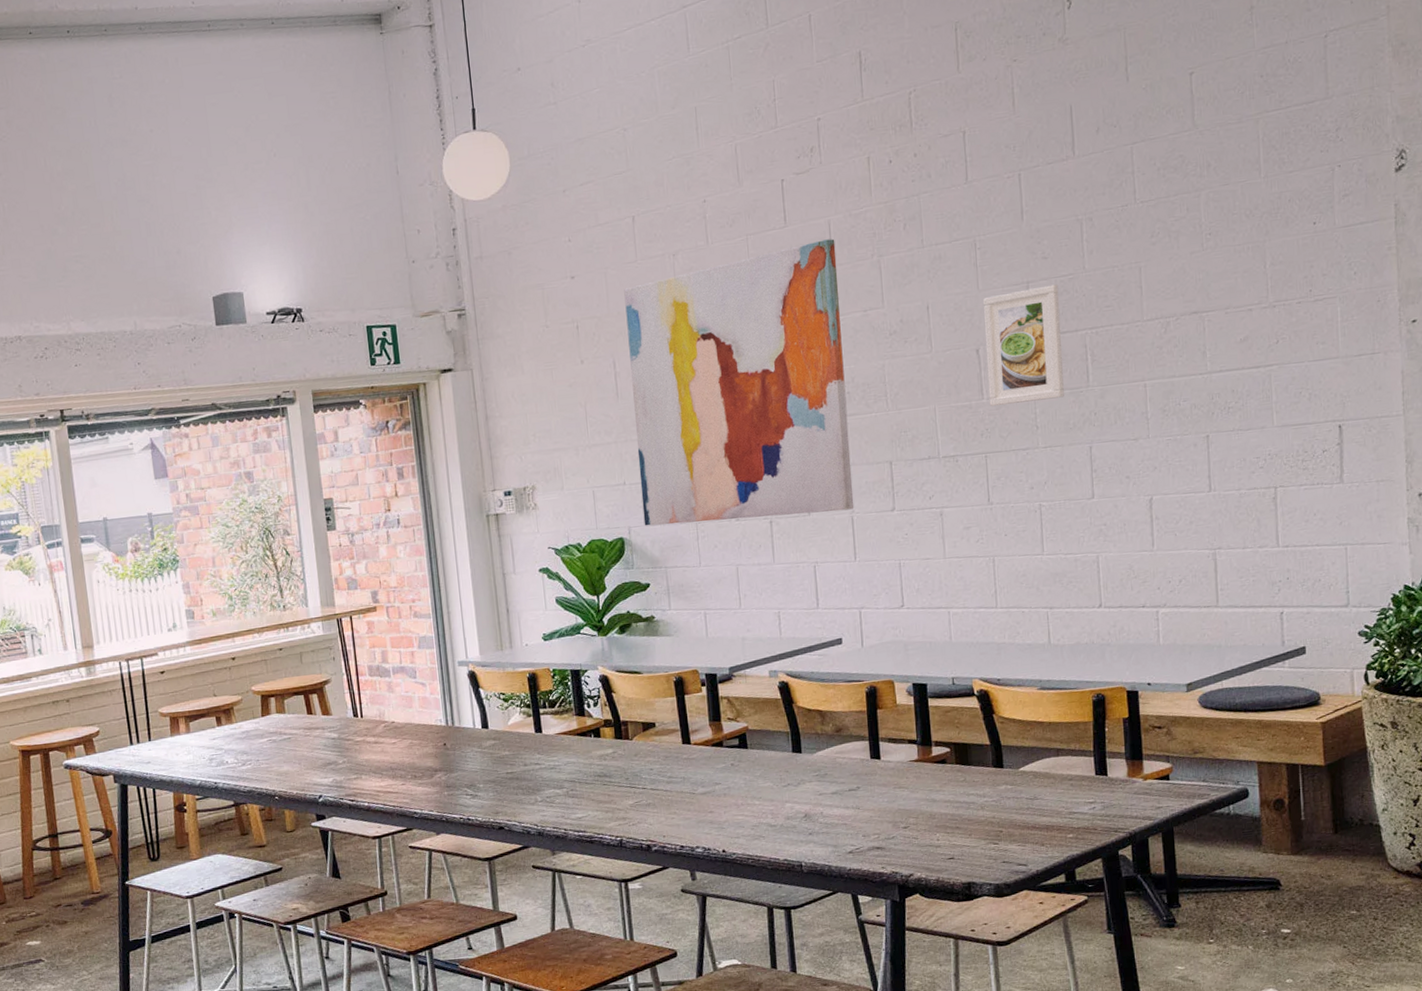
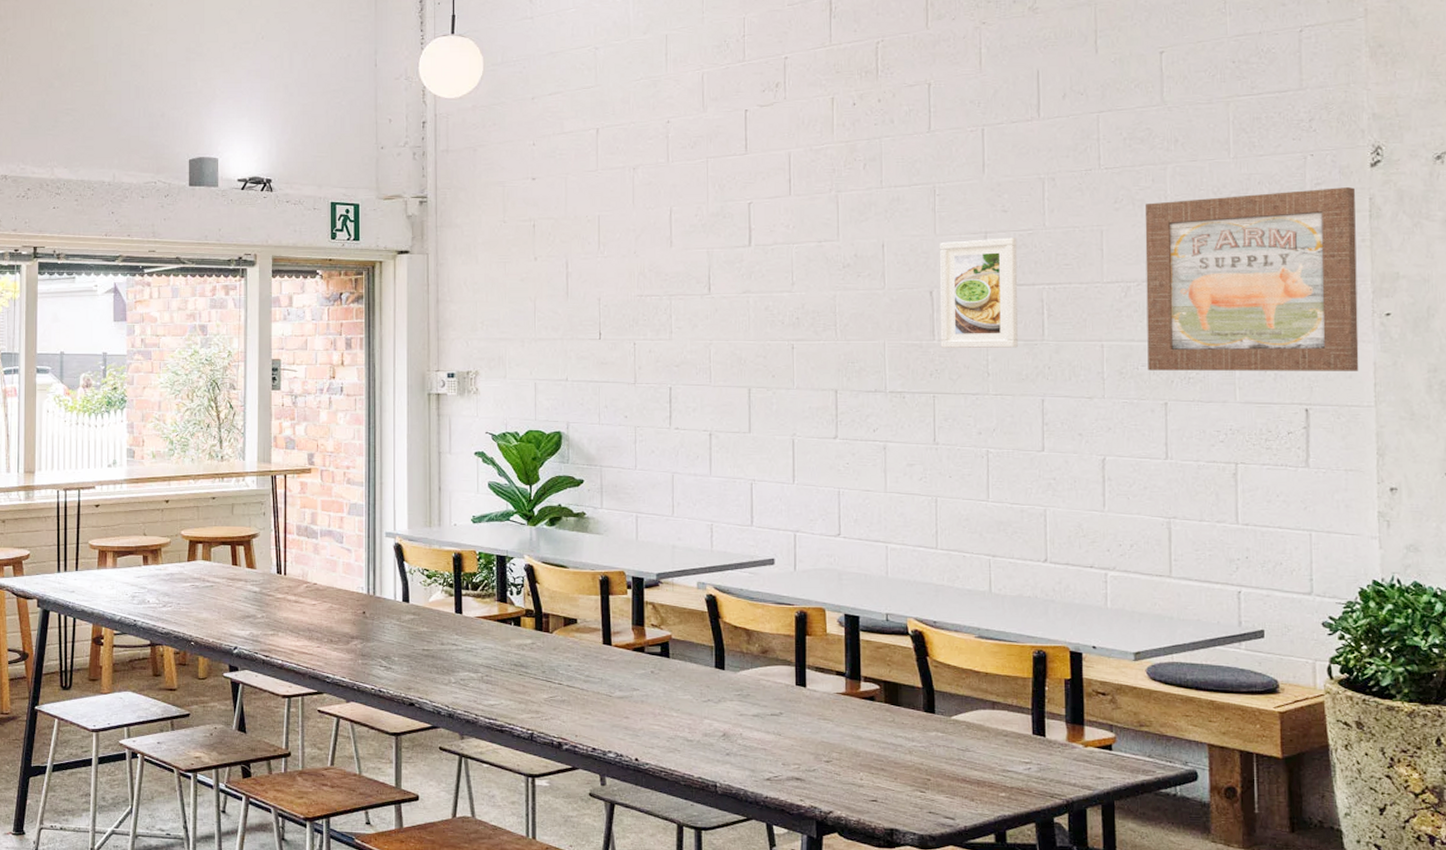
wall art: present [624,239,855,526] -> none [582,170,796,432]
wall art: none [1180,195,1388,405] -> present [1144,187,1359,371]

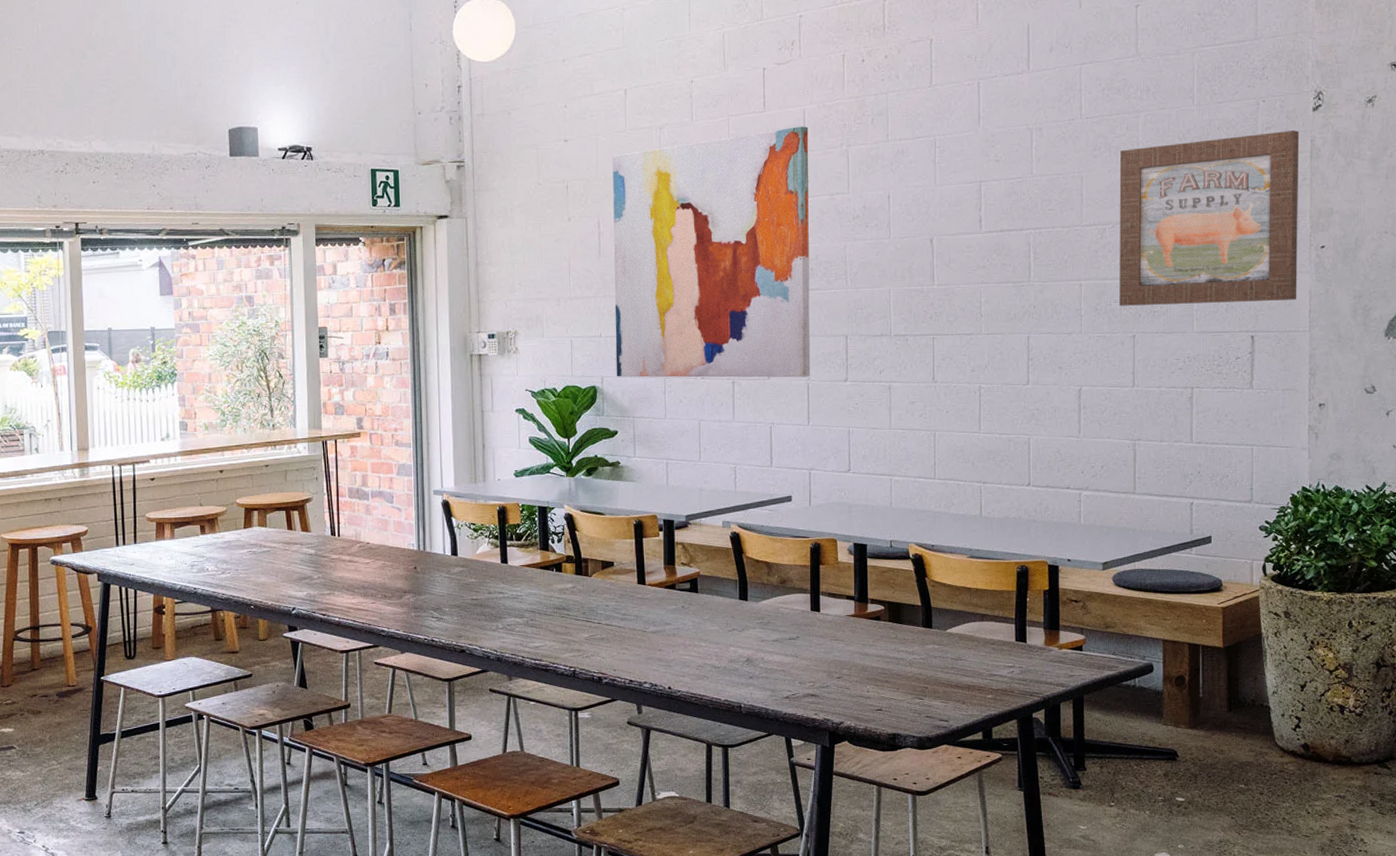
wall art: none [582,170,796,432] -> present [612,126,811,378]
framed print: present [939,238,1018,349] -> none [939,186,1008,293]

